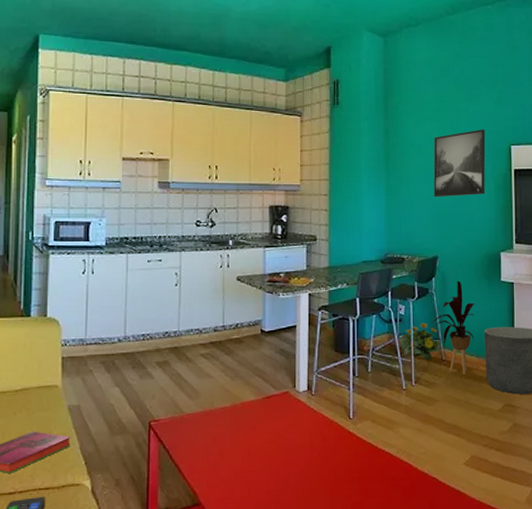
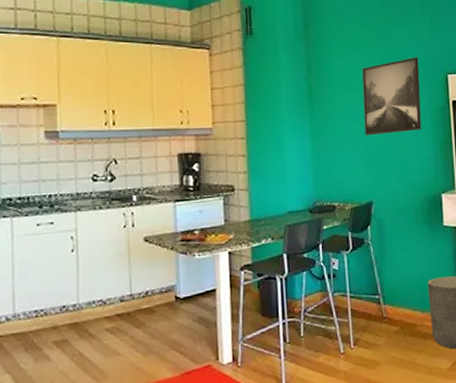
flowering plant: present [399,322,442,360] -> none [334,277,382,319]
house plant: present [430,280,475,374] -> none [368,227,418,332]

